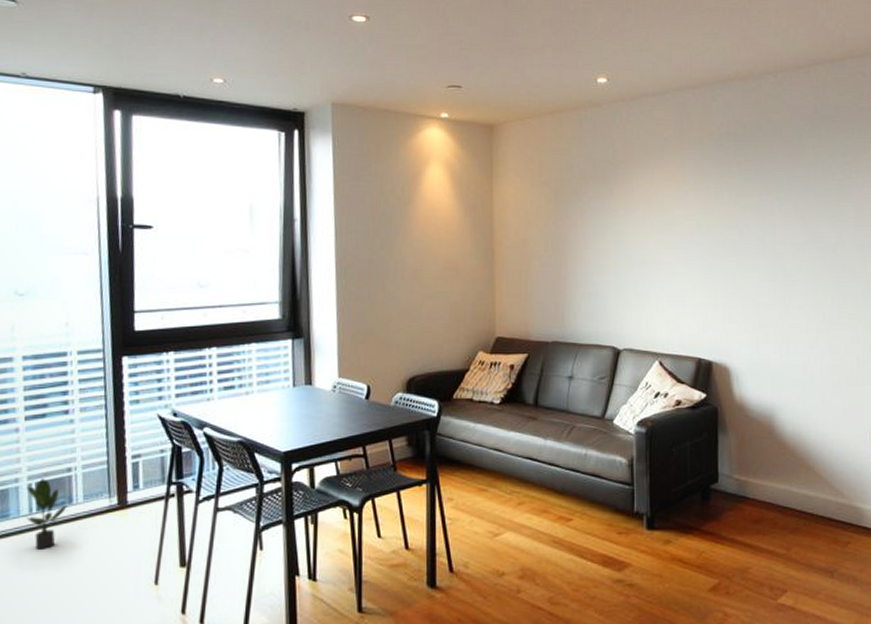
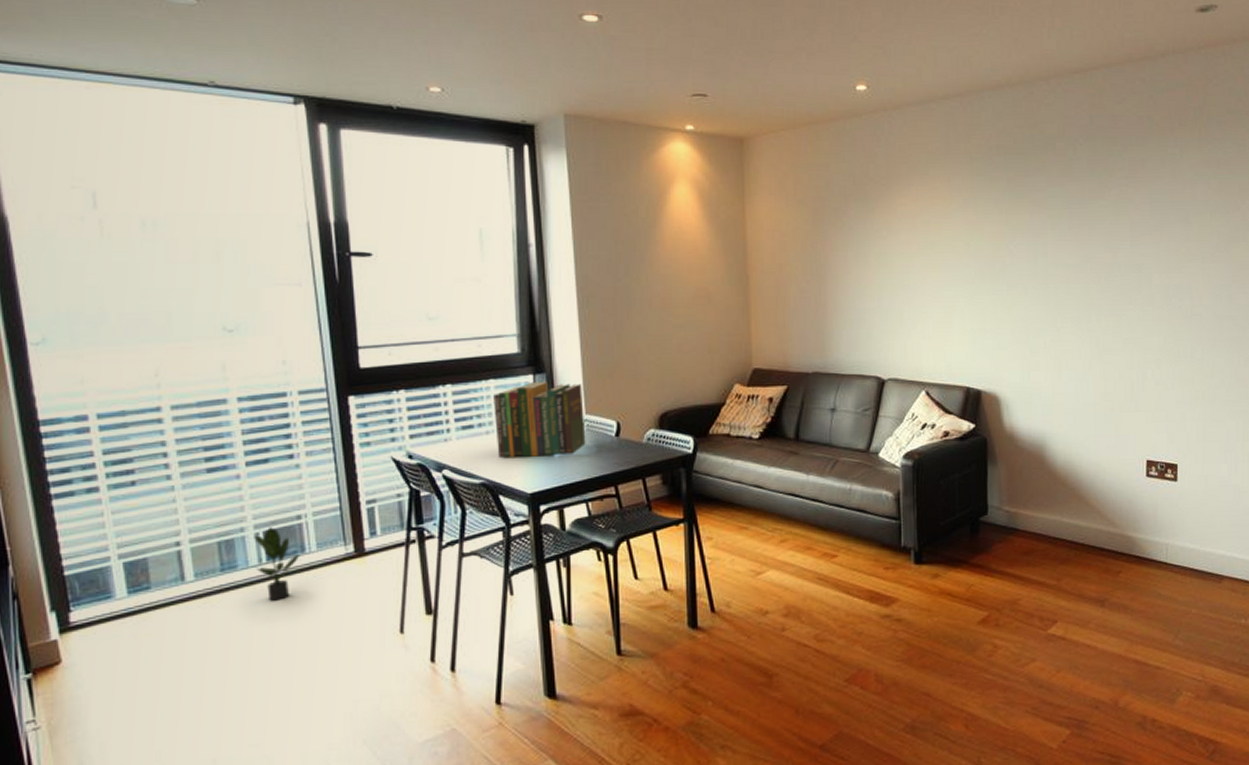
books: none [254,346,338,417] -> present [493,381,586,457]

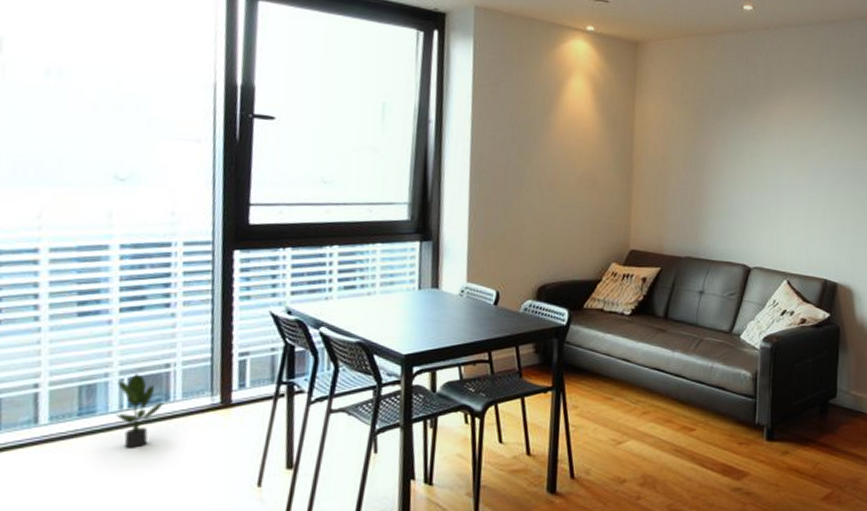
books: present [493,381,586,457] -> none [377,248,467,320]

